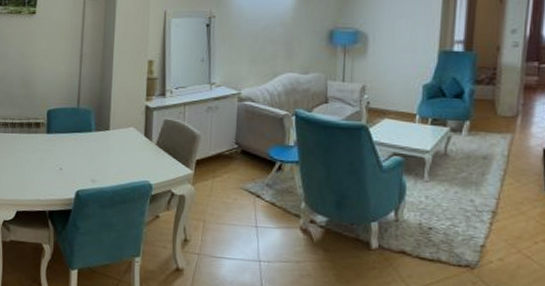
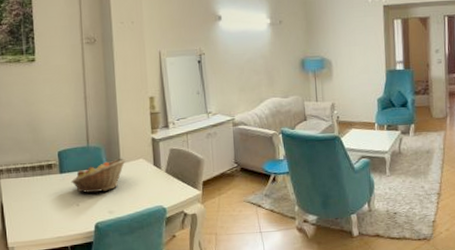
fruit basket: none [56,124,116,159] -> present [71,158,126,193]

